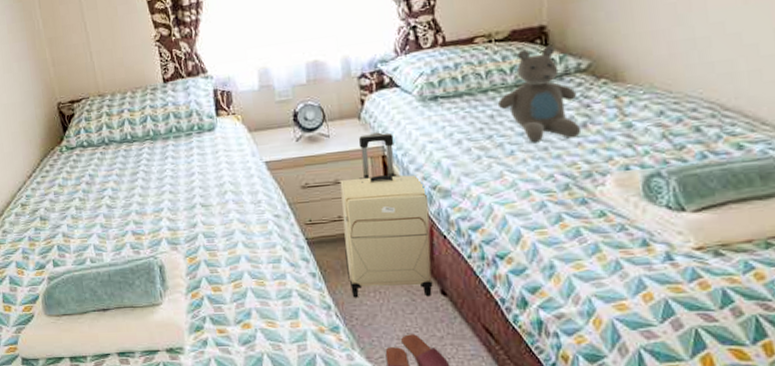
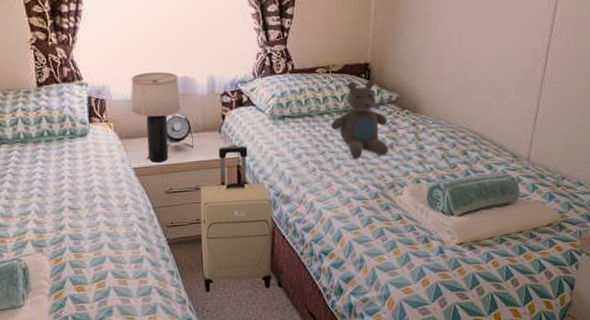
table lamp: none [257,57,314,155] -> present [131,71,181,163]

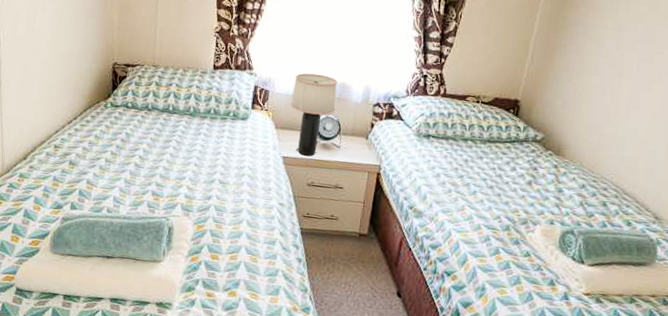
suitcase: present [200,145,273,292] -> none [326,152,405,296]
stuffed animal: present [331,80,389,158] -> none [473,114,530,191]

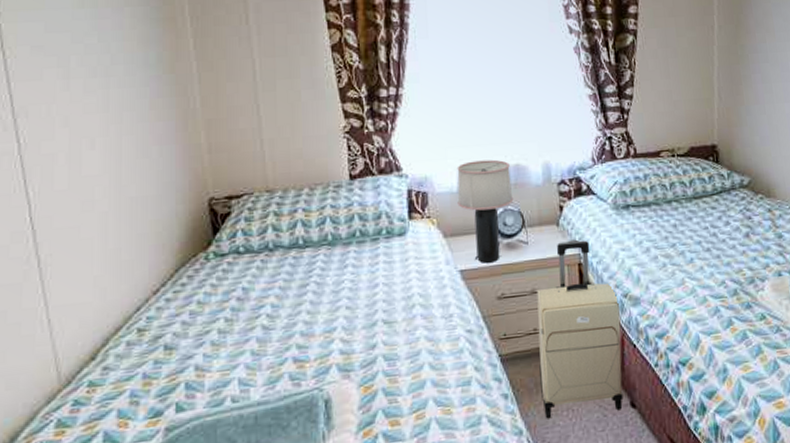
suitcase: none [326,152,405,296] -> present [536,239,623,419]

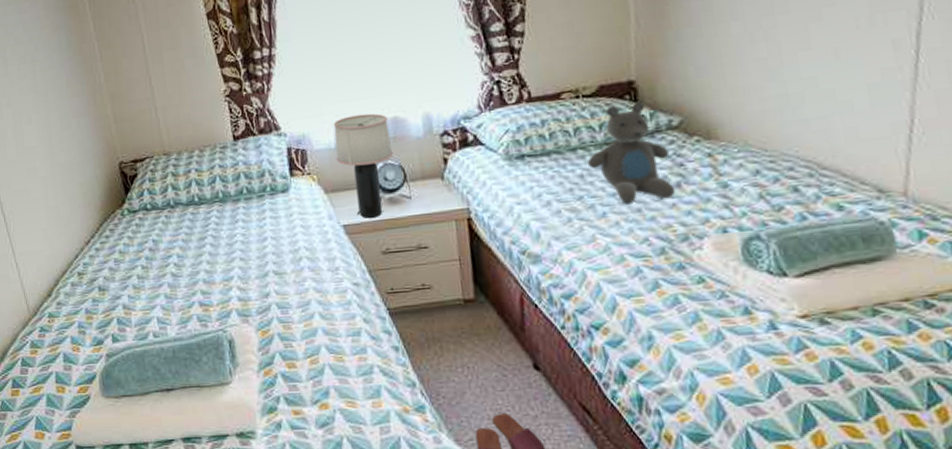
suitcase: present [536,239,623,419] -> none [423,193,525,374]
stuffed animal: none [680,163,745,250] -> present [588,102,676,203]

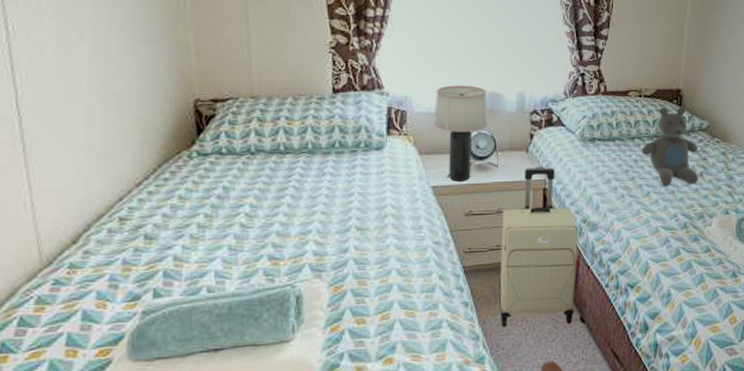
suitcase: none [423,193,525,374] -> present [499,166,579,327]

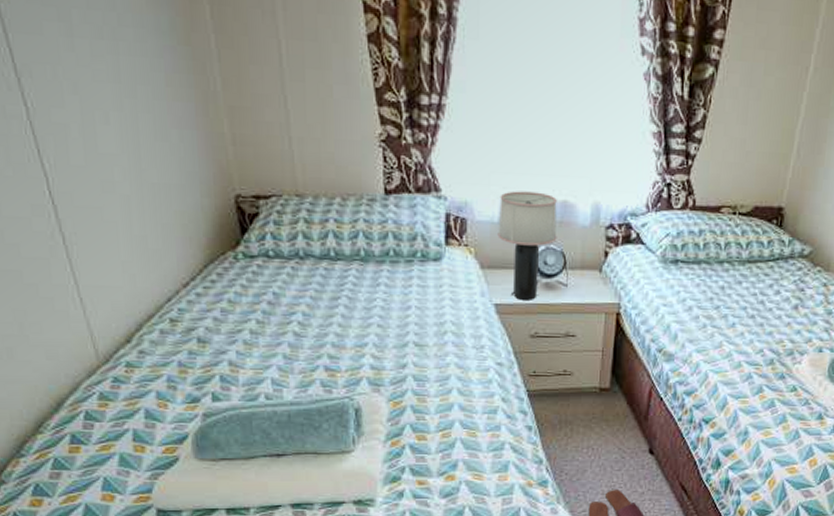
suitcase: present [499,166,579,327] -> none [564,288,653,455]
stuffed animal: present [642,107,699,186] -> none [730,227,796,318]

